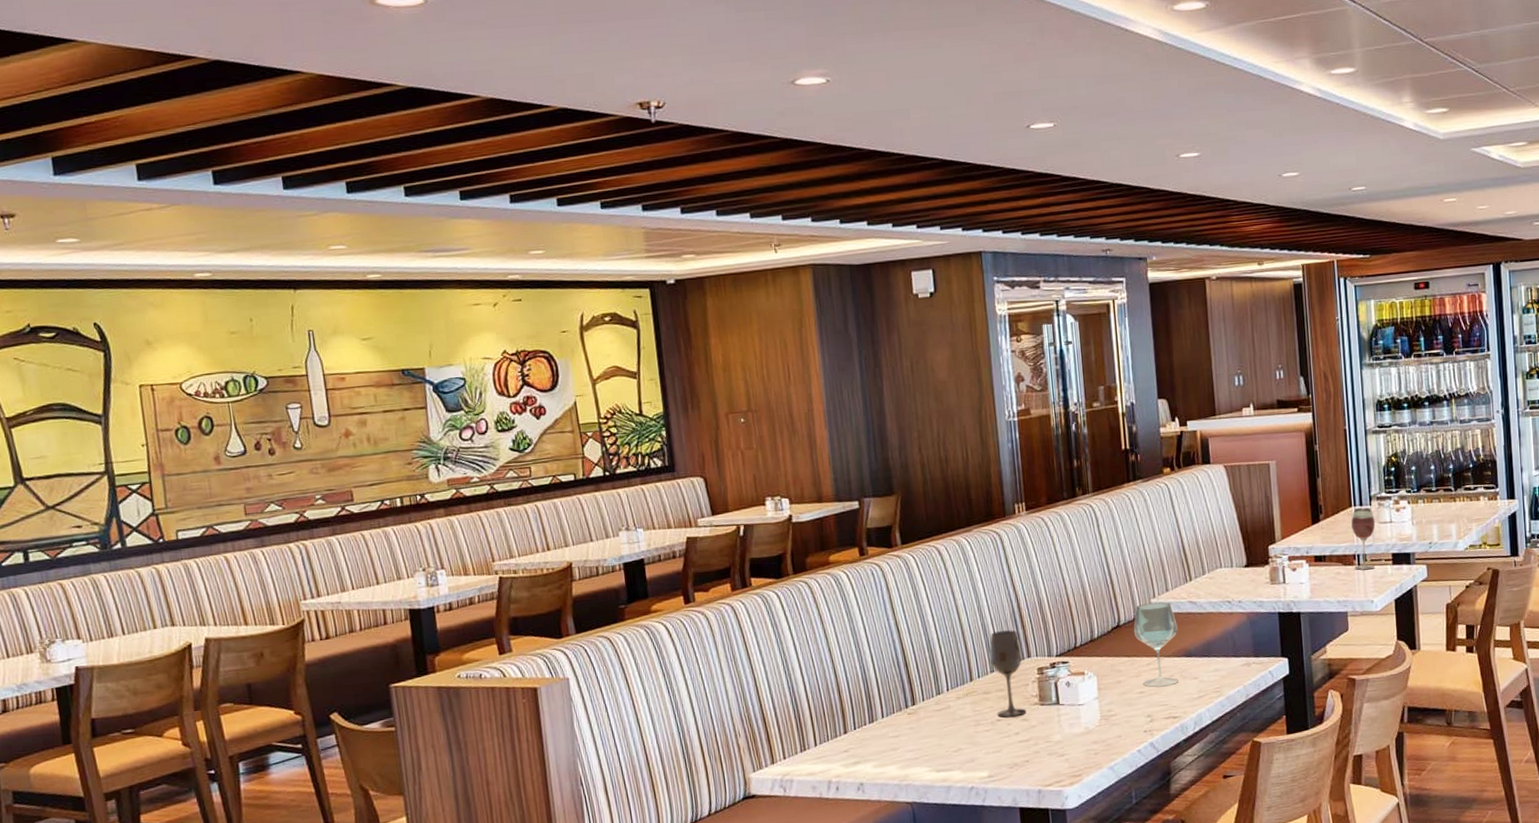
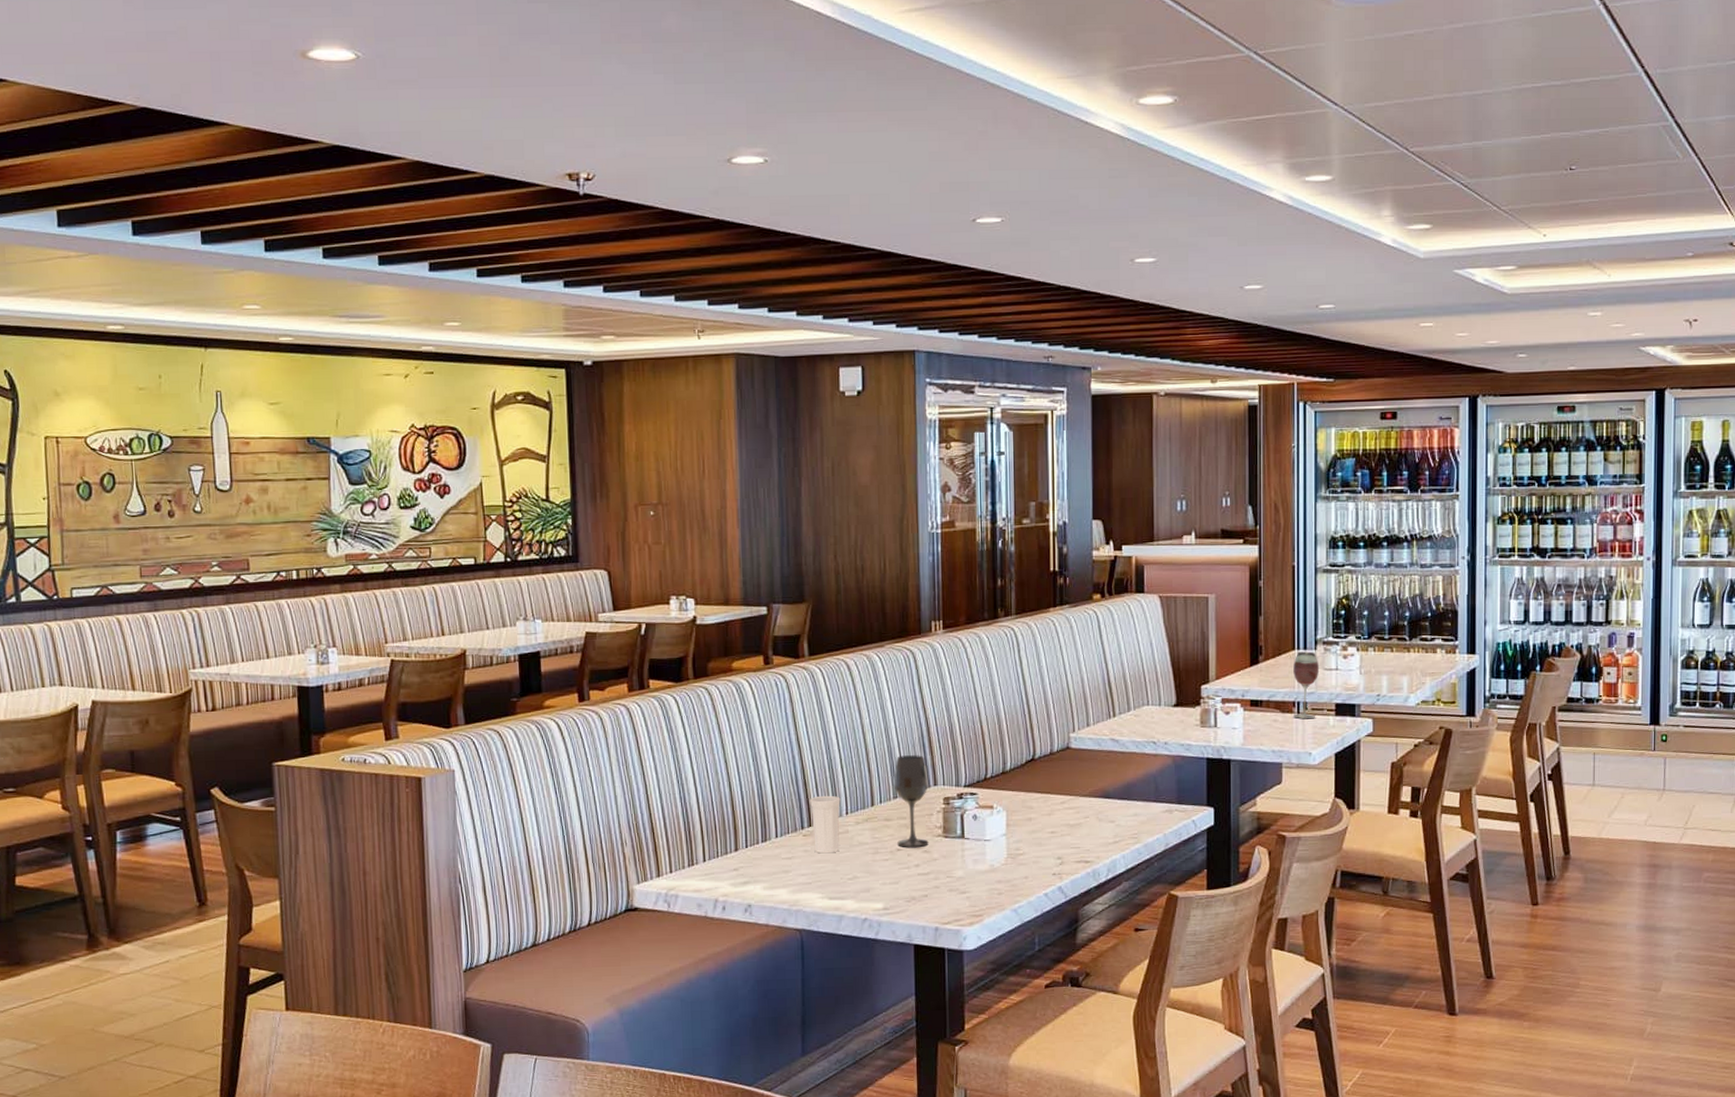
cup: none [912,674,943,730] -> present [810,795,841,854]
wine glass: present [1133,602,1178,688] -> none [1049,737,1097,828]

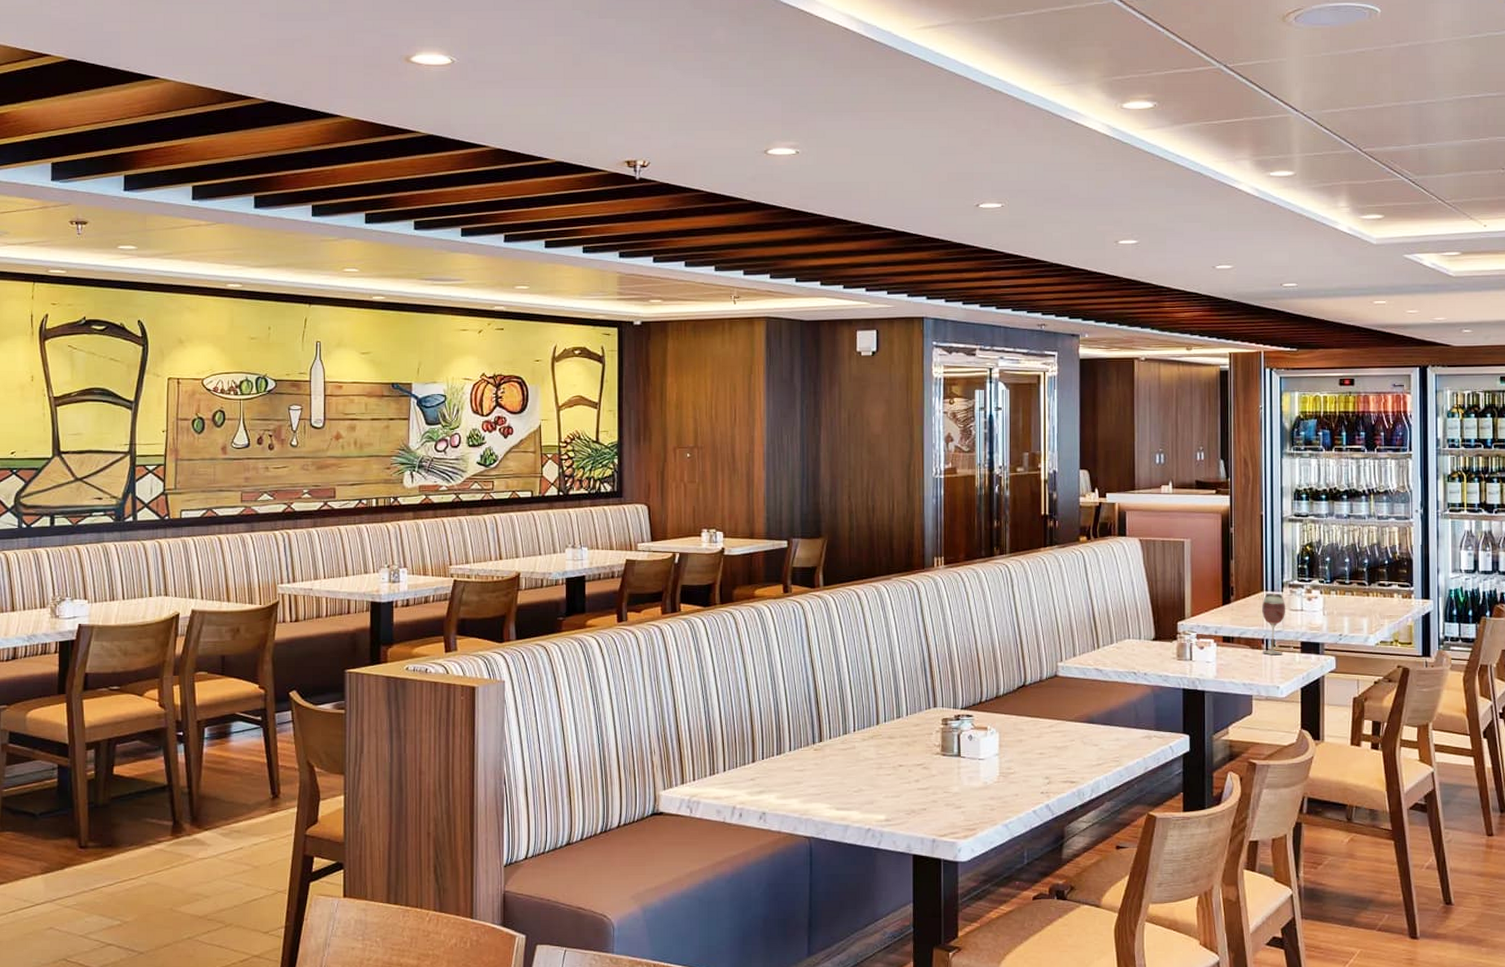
cup: present [810,795,841,854] -> none [821,713,849,767]
wine glass: present [893,755,929,847] -> none [897,679,929,763]

